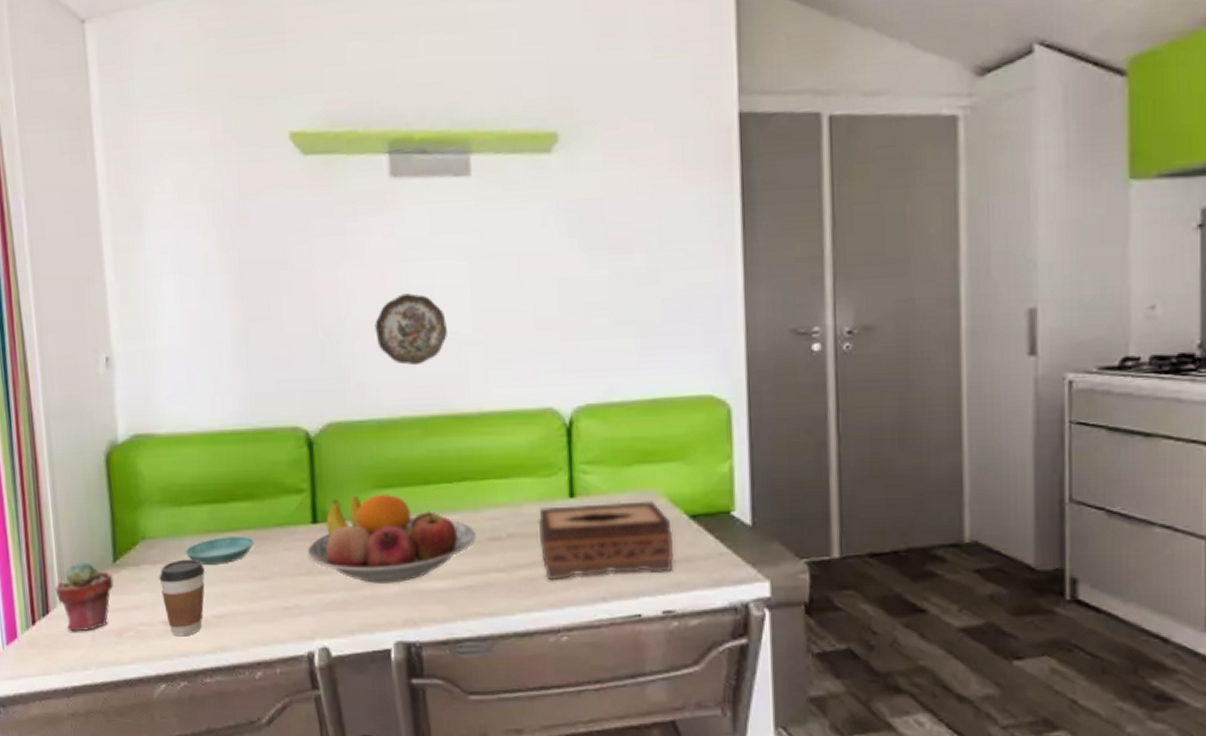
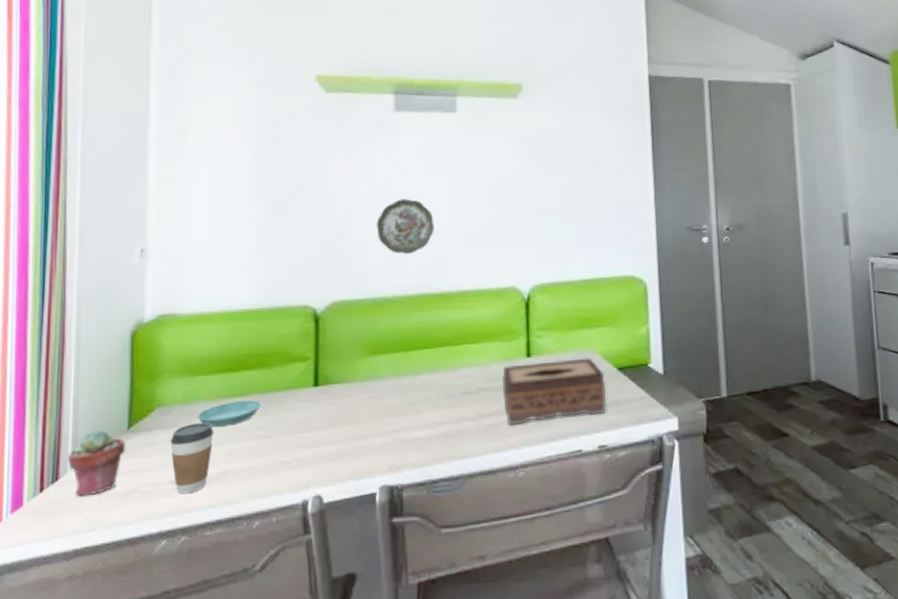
fruit bowl: present [307,493,476,583] -> none [308,358,452,436]

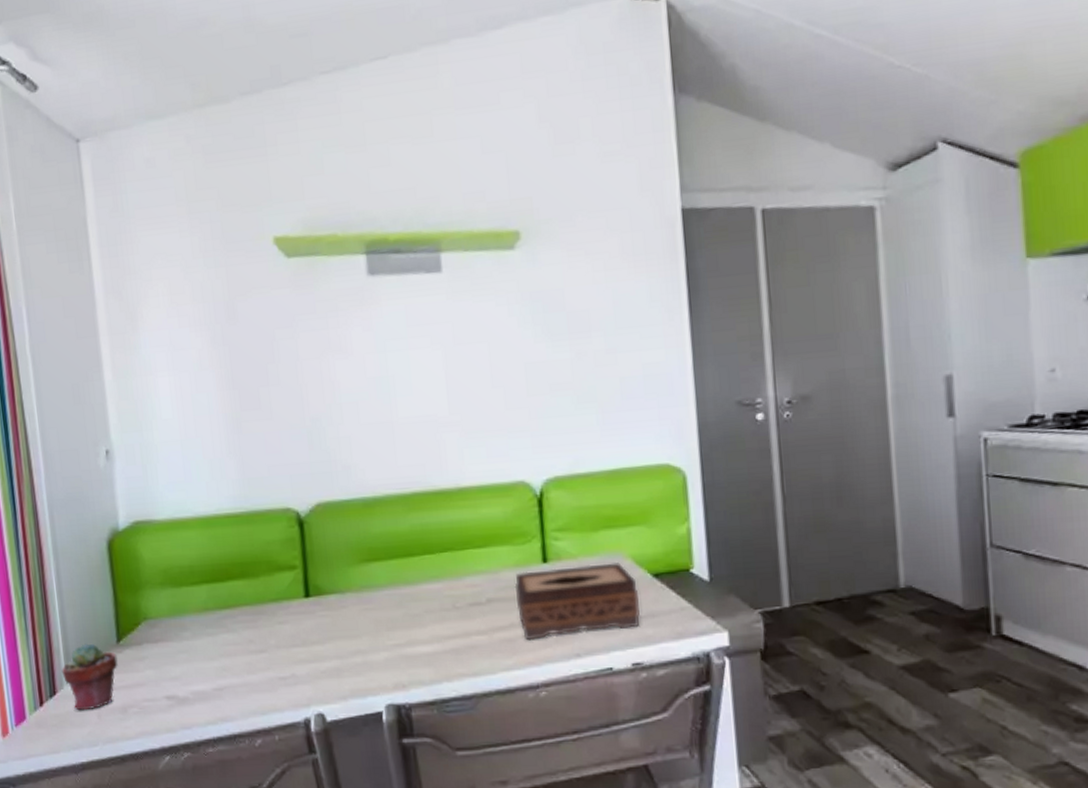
coffee cup: present [170,422,214,494] -> none [161,636,205,710]
saucer: present [197,400,262,427] -> none [185,613,251,641]
decorative plate: present [376,199,435,255] -> none [357,381,426,447]

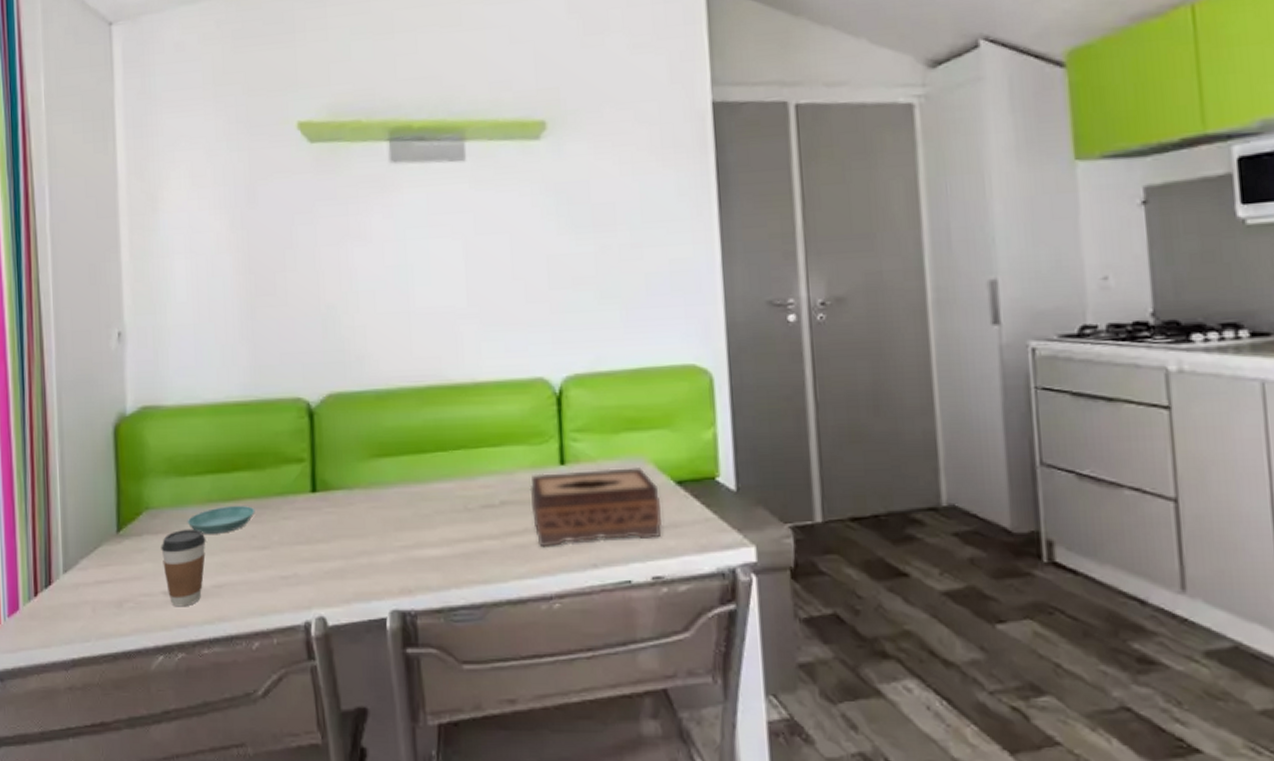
potted succulent: present [61,643,118,711] -> none [58,532,116,603]
coffee cup: none [161,636,205,710] -> present [161,529,206,607]
saucer: none [185,613,251,641] -> present [187,506,255,534]

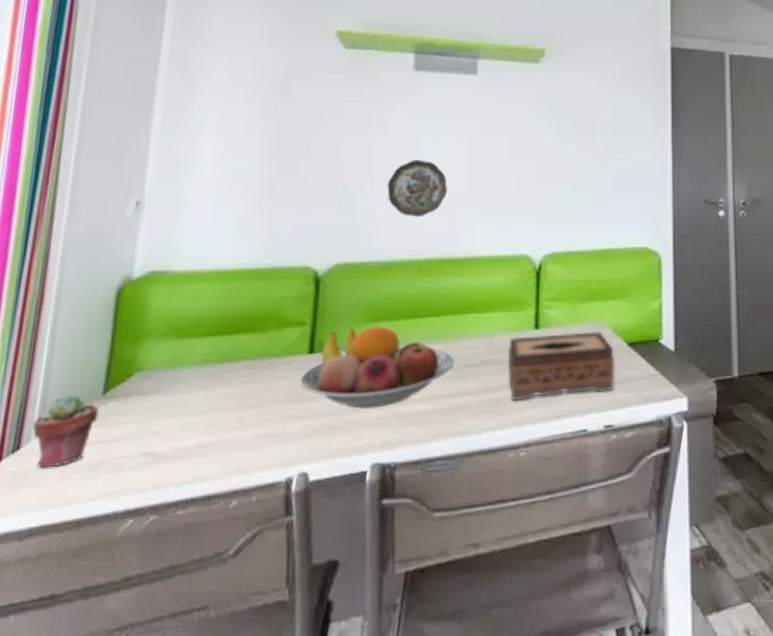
potted succulent: none [58,532,116,603] -> present [32,394,99,468]
coffee cup: present [161,529,206,607] -> none [147,389,197,468]
saucer: present [187,506,255,534] -> none [179,367,251,394]
fruit bowl: none [306,462,470,552] -> present [300,325,455,409]
decorative plate: none [374,270,444,339] -> present [387,160,448,218]

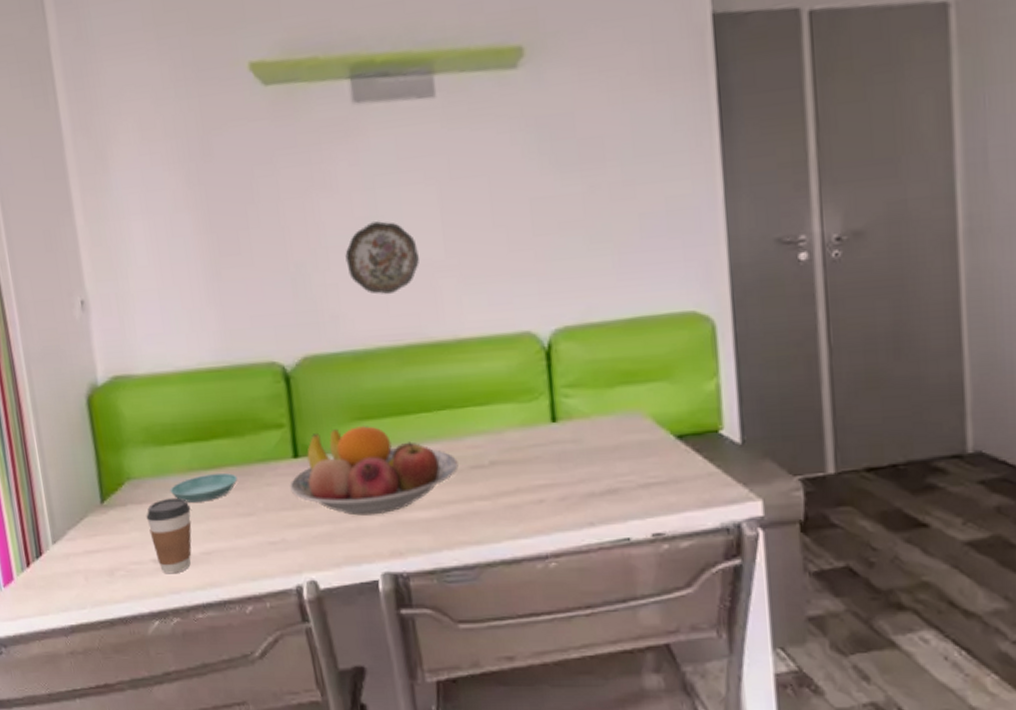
potted succulent: present [32,394,99,468] -> none [46,504,103,573]
coffee cup: none [147,389,197,468] -> present [146,497,192,574]
saucer: none [179,367,251,394] -> present [170,473,238,503]
tissue box: present [507,331,614,402] -> none [520,422,661,507]

